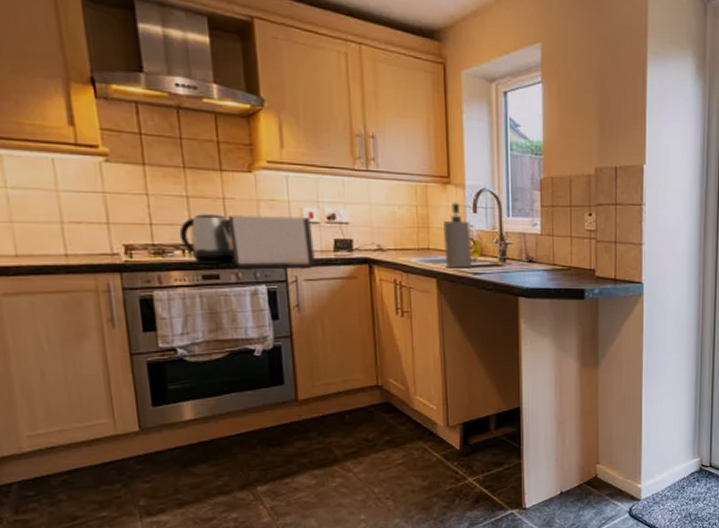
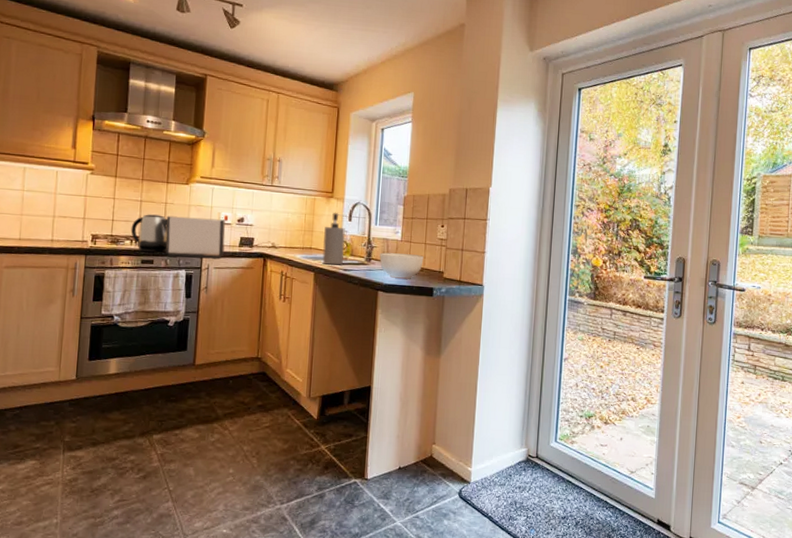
bowl: none [516,250,570,280] -> present [379,252,424,279]

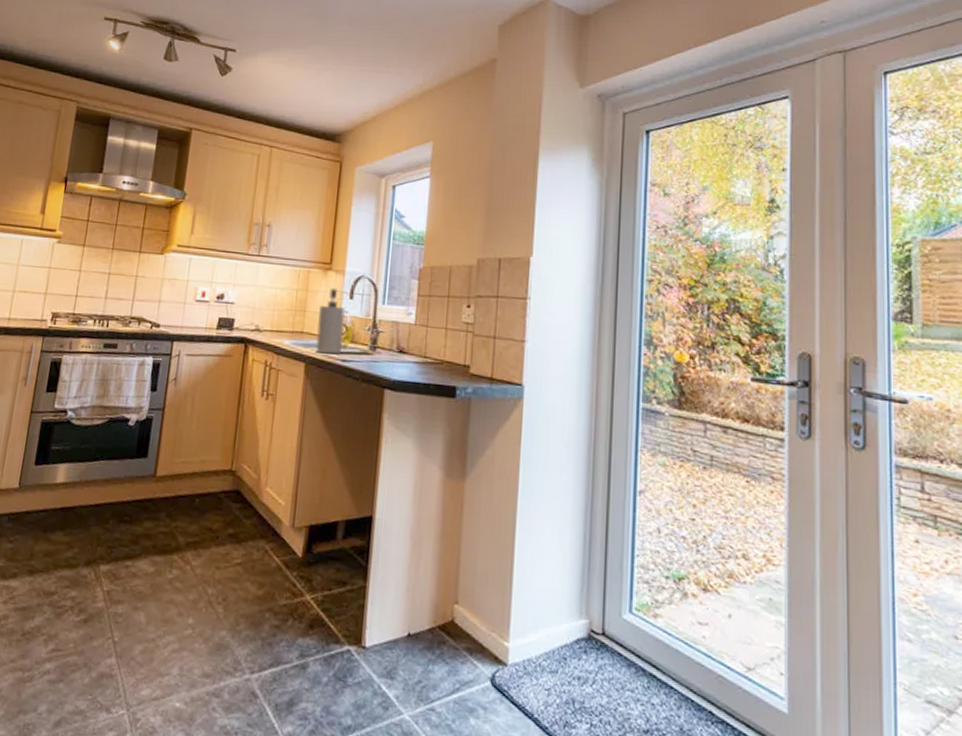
kettle: present [130,214,168,254] -> none [95,289,137,336]
toaster: present [165,215,226,259] -> none [131,291,202,345]
bowl: present [379,252,424,279] -> none [387,339,444,374]

